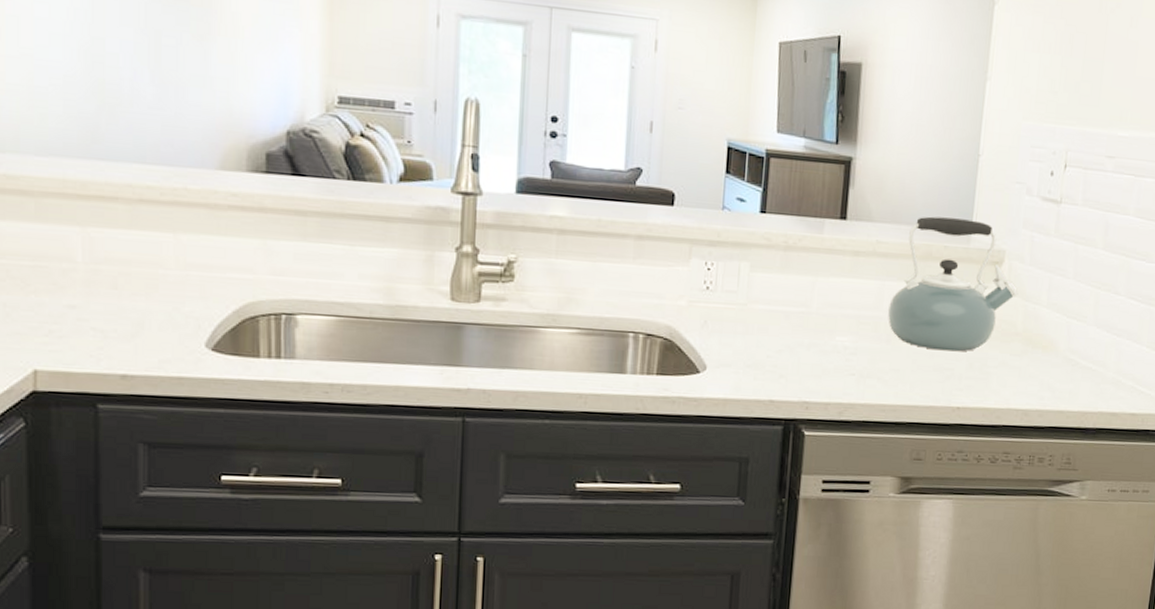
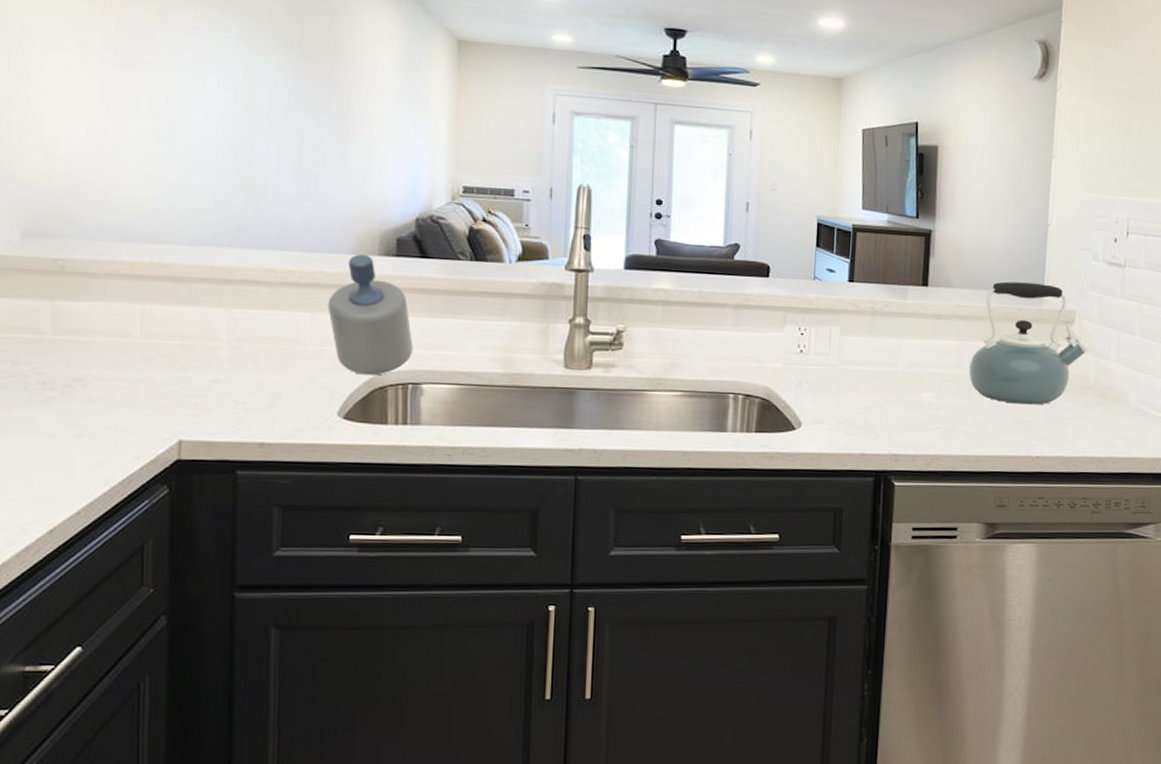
soap dispenser: none [192,169,286,304] -> present [328,254,413,375]

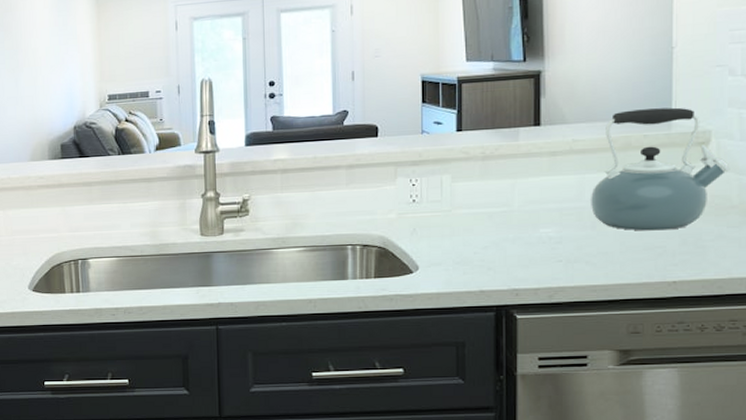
soap dispenser: present [328,254,413,375] -> none [14,160,80,256]

